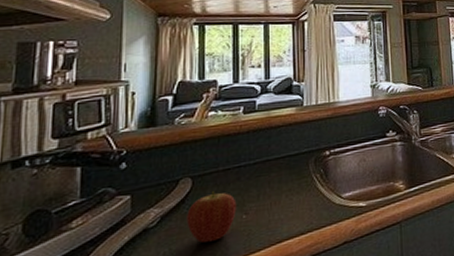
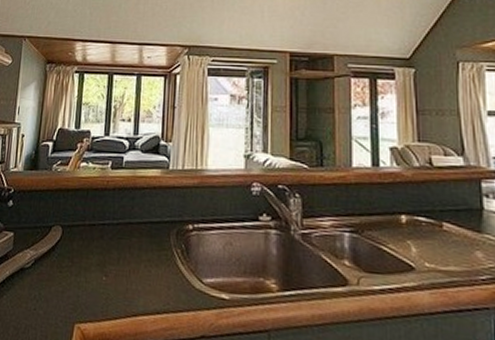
fruit: present [186,191,237,243] -> none [54,245,99,296]

